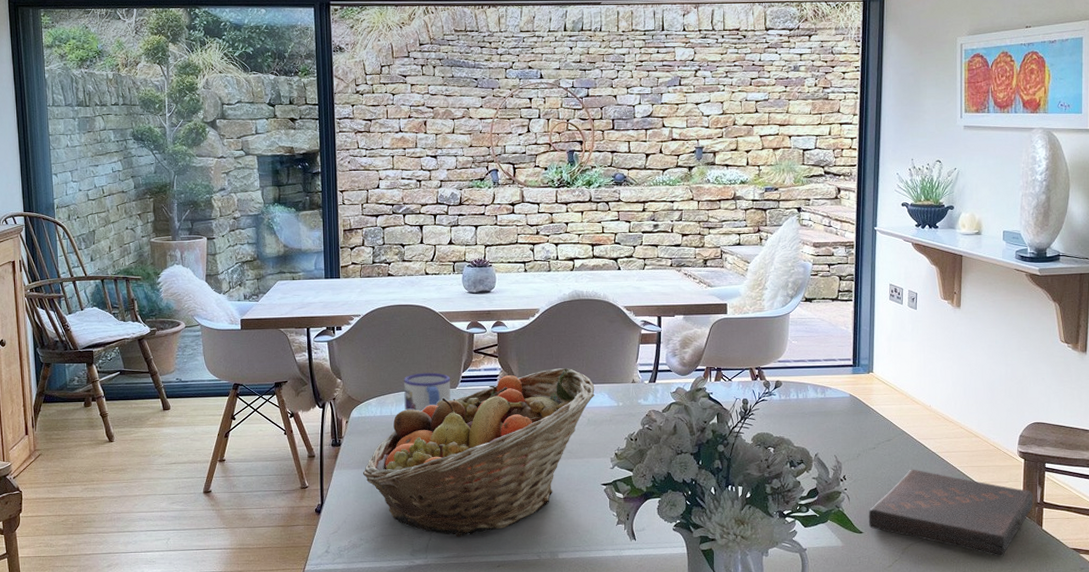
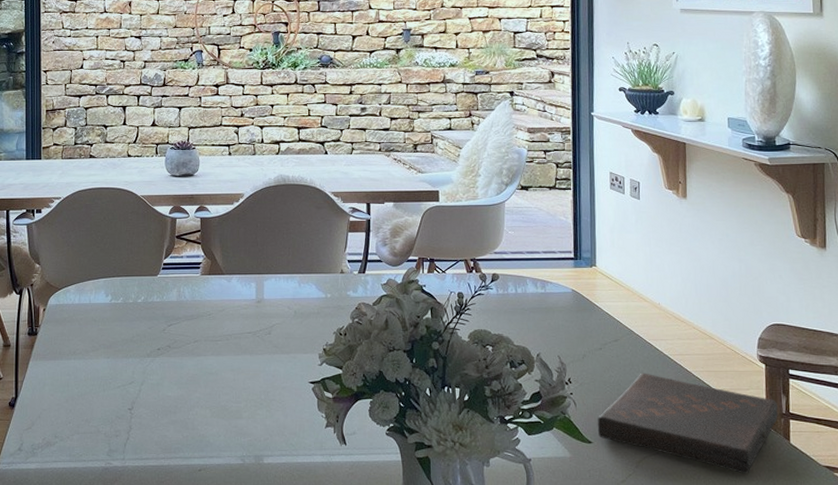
fruit basket: present [363,367,595,537] -> none [60,255,302,437]
mug: present [404,372,451,411] -> none [104,259,151,300]

